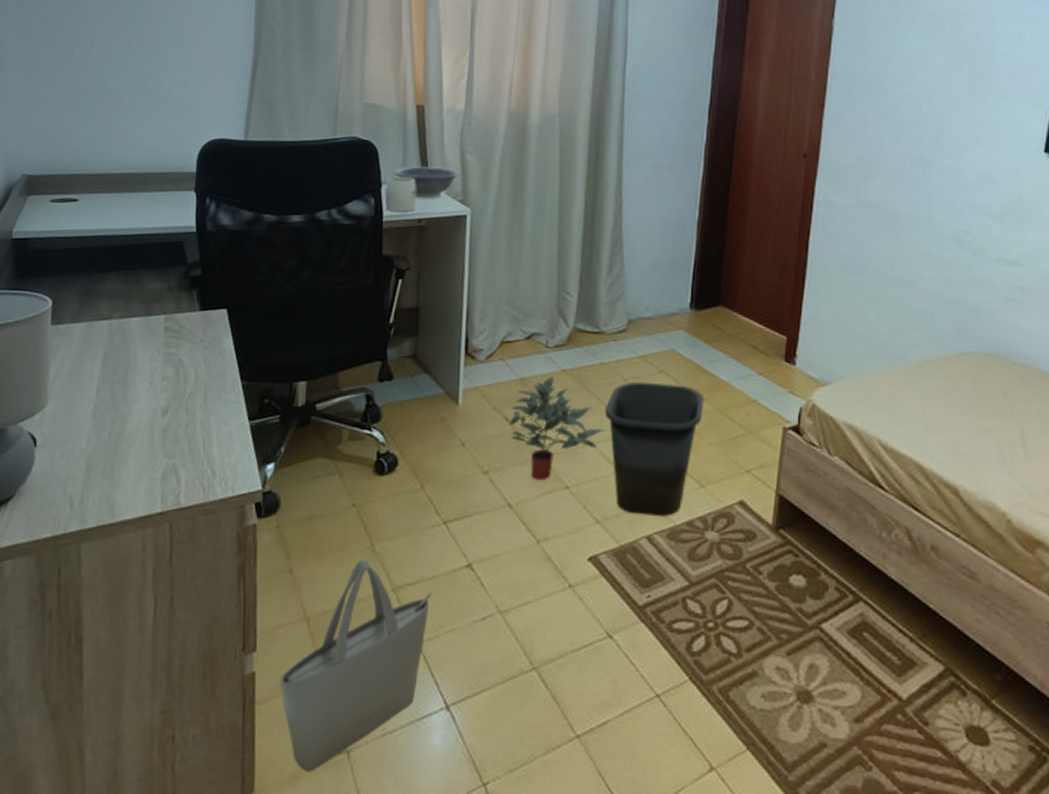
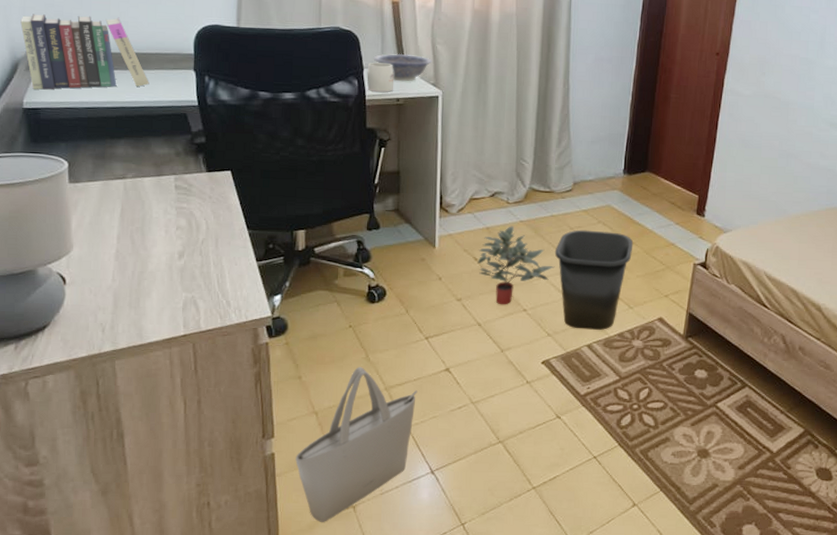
books: none [19,133,146,217] -> present [20,14,150,90]

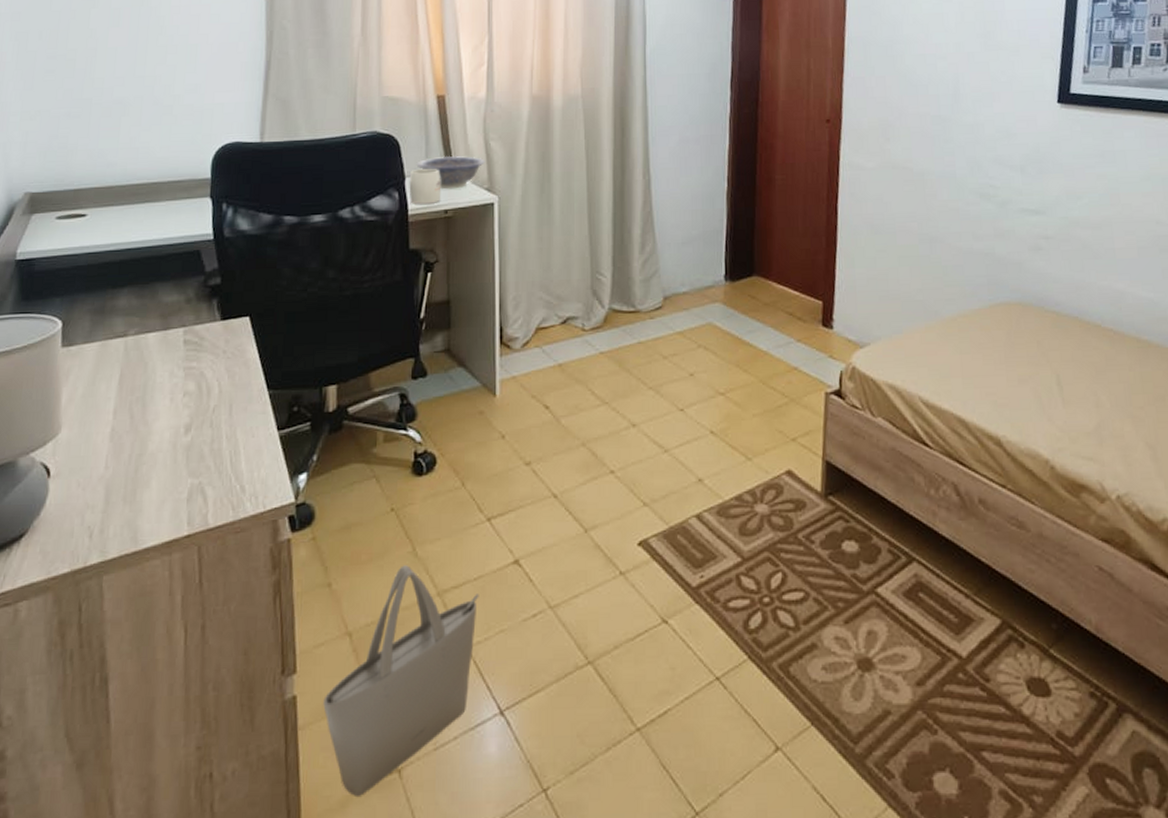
books: present [20,14,150,90] -> none [20,143,160,236]
potted plant: present [477,226,555,305] -> none [549,360,647,467]
waste bin: present [554,230,634,330] -> none [645,357,745,494]

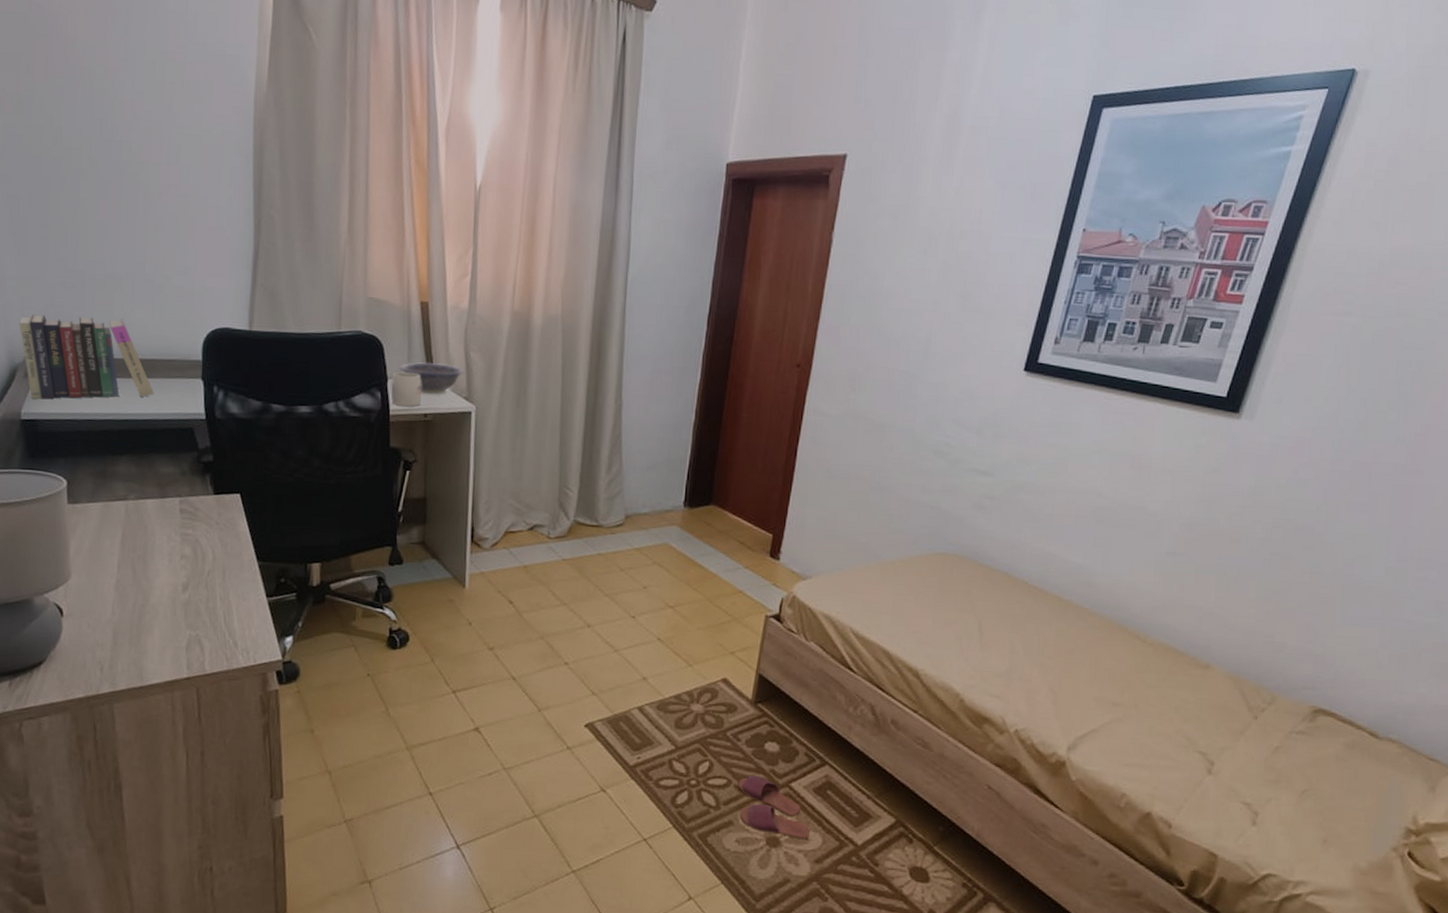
books: none [20,143,160,236] -> present [19,314,154,399]
shopping bag: present [323,565,479,796] -> none [306,722,443,897]
slippers: none [817,583,906,657] -> present [738,775,810,839]

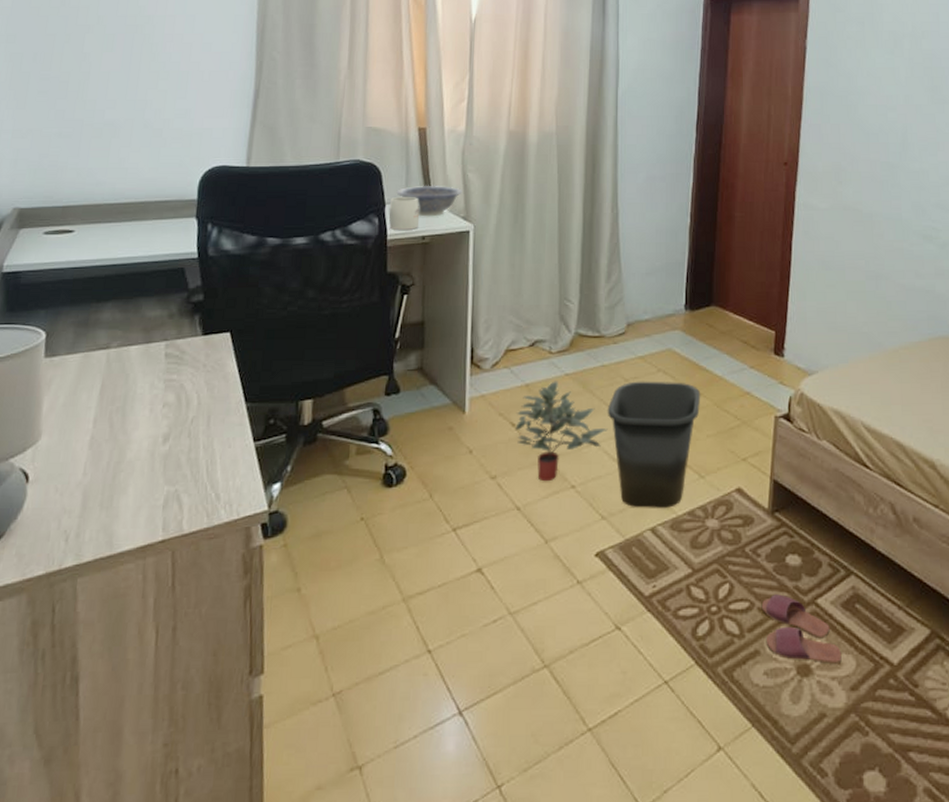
books: present [19,314,154,399] -> none [10,164,146,250]
potted plant: none [513,564,602,657] -> present [515,381,608,482]
waste bin: none [601,571,695,690] -> present [607,381,701,508]

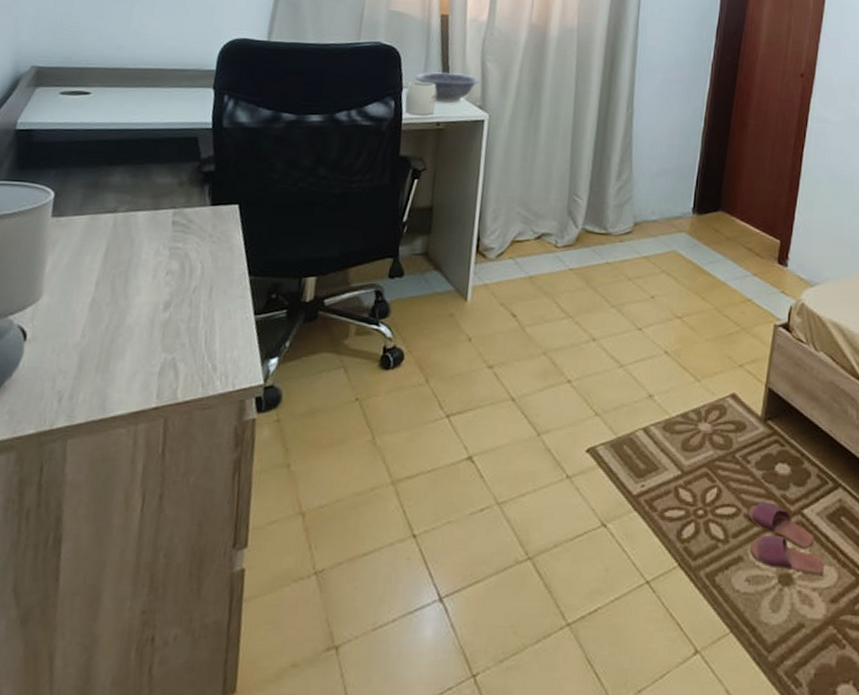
potted plant: present [515,381,608,482] -> none [516,275,608,375]
waste bin: present [607,381,701,508] -> none [608,280,703,409]

